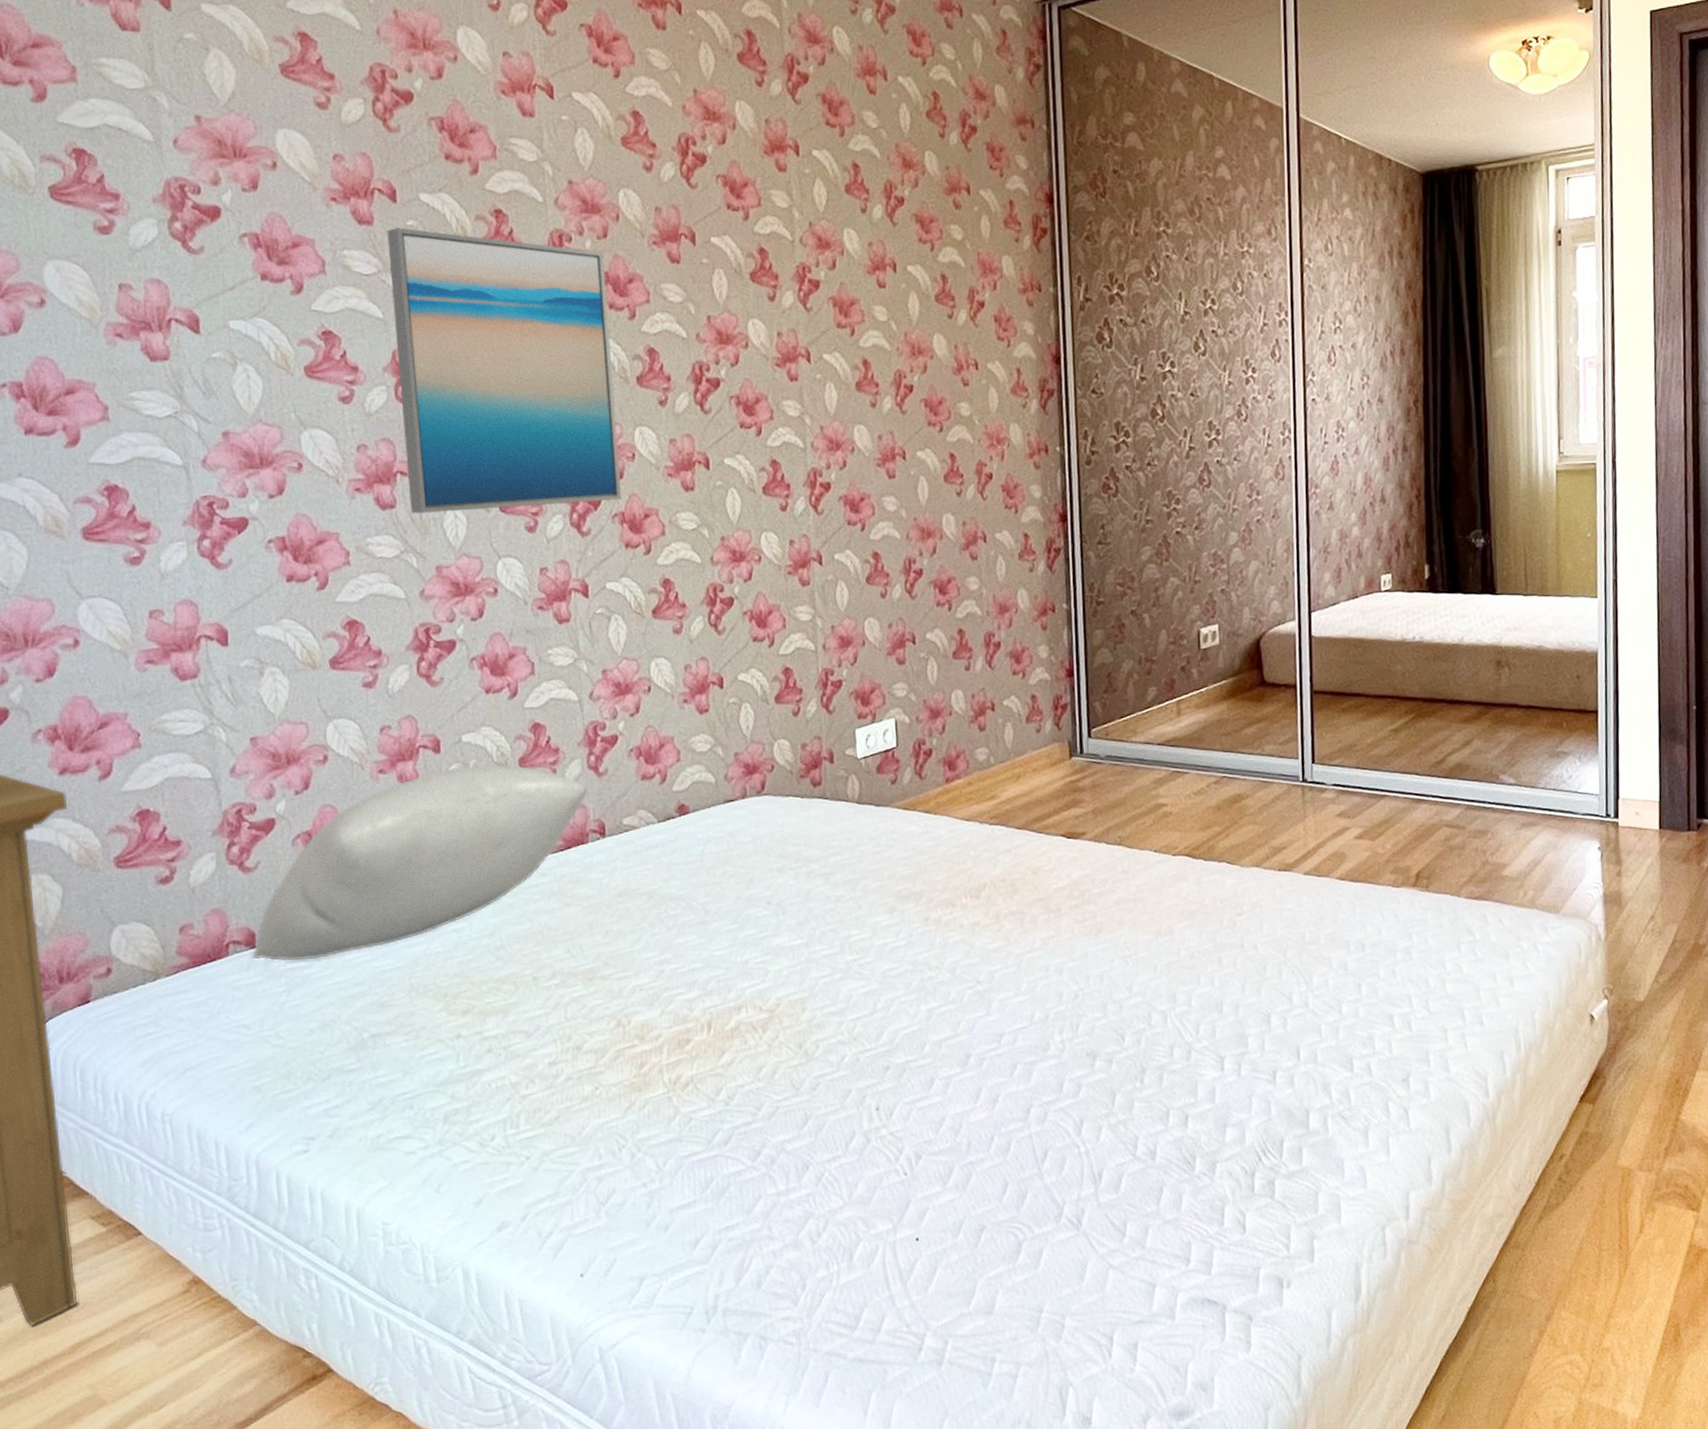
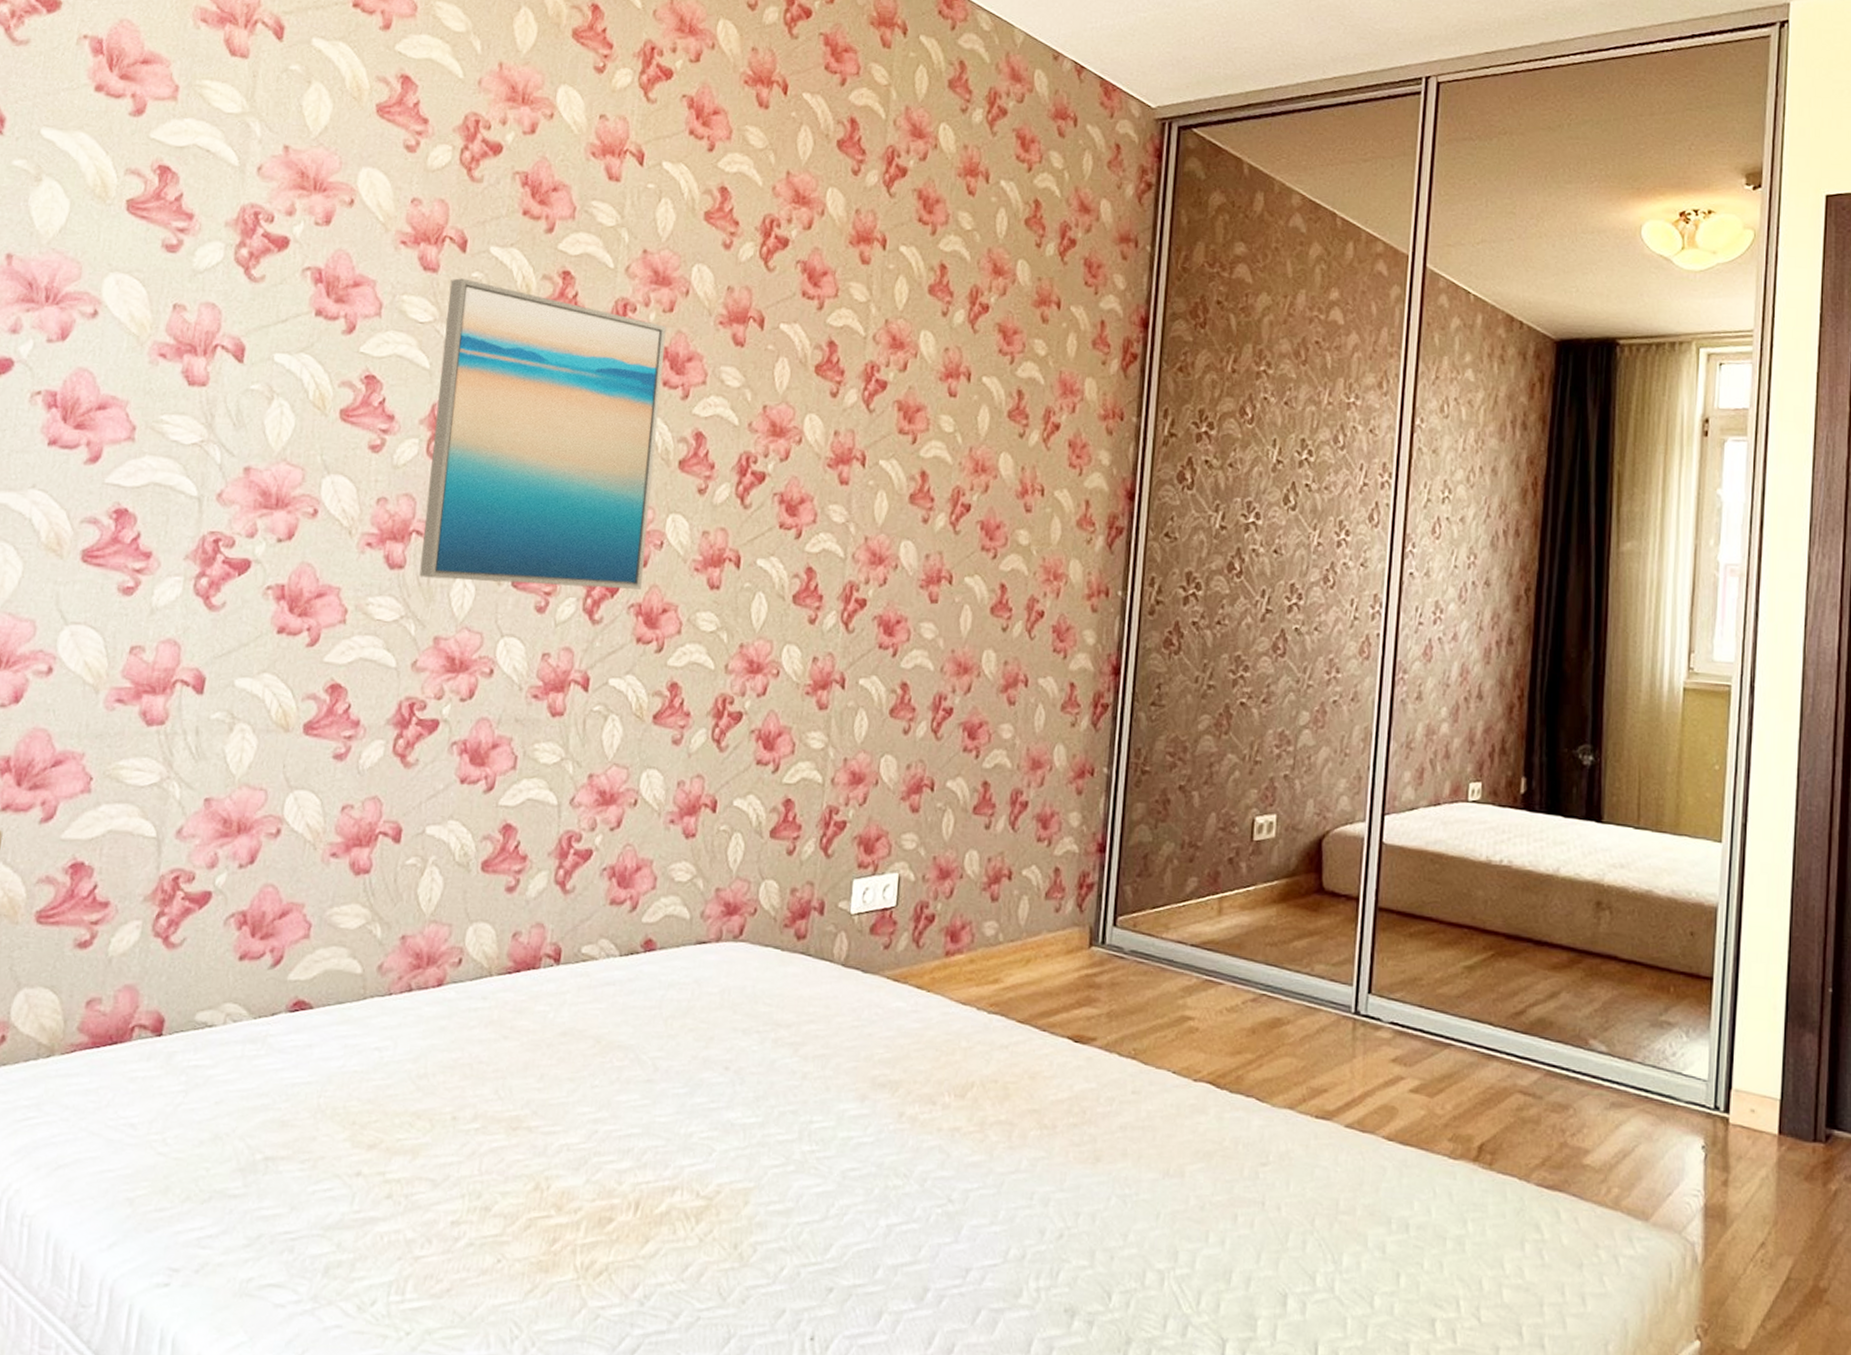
pillow: present [251,764,589,961] -> none [155,861,551,1059]

